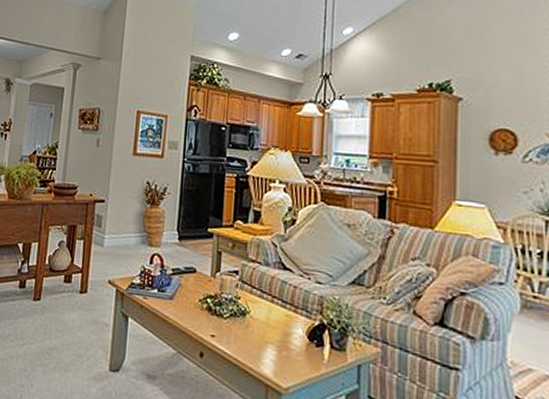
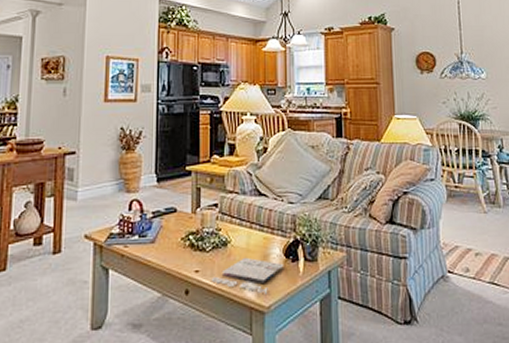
magazine: none [226,331,307,375] -> present [211,257,284,294]

